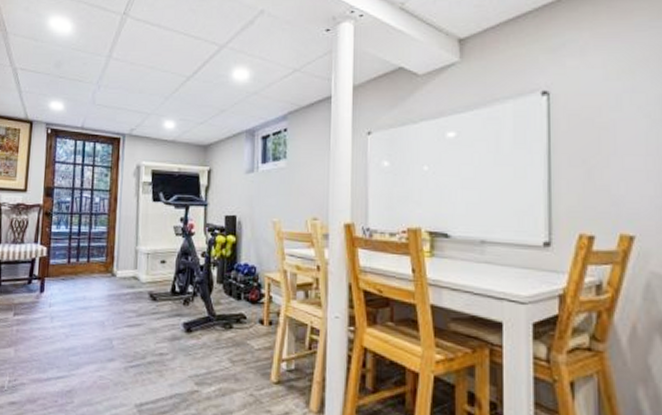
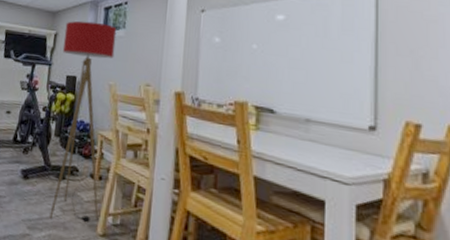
floor lamp: none [218,153,277,372] -> present [49,21,117,222]

